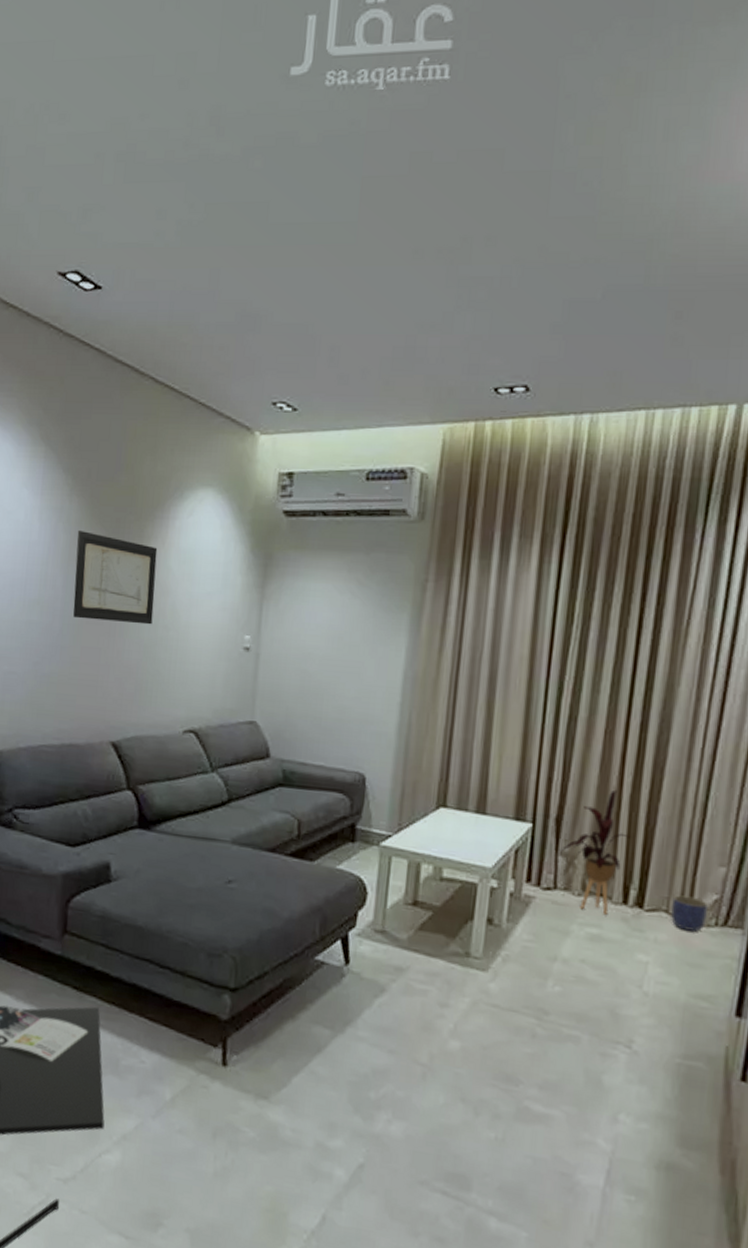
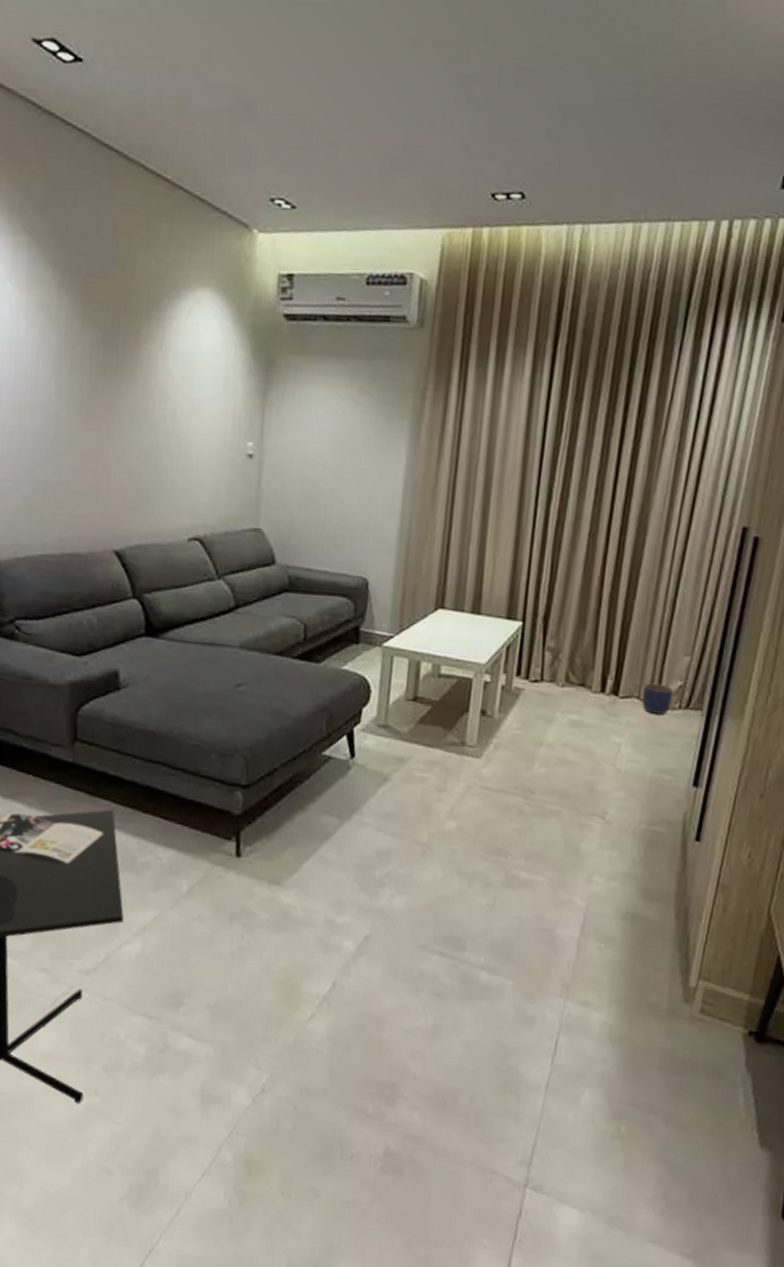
wall art: present [73,529,158,625] -> none [67,329,155,431]
house plant: present [559,790,630,915] -> none [546,590,608,702]

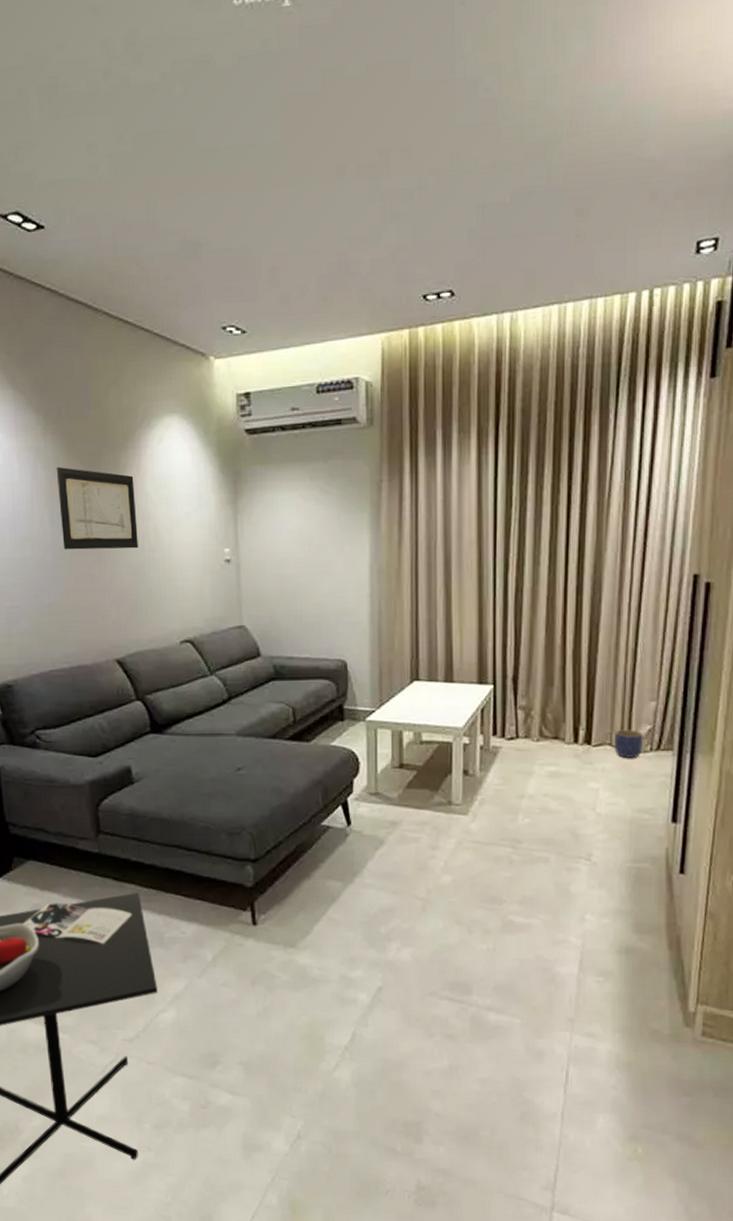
wall art: none [67,329,155,431] -> present [56,466,138,550]

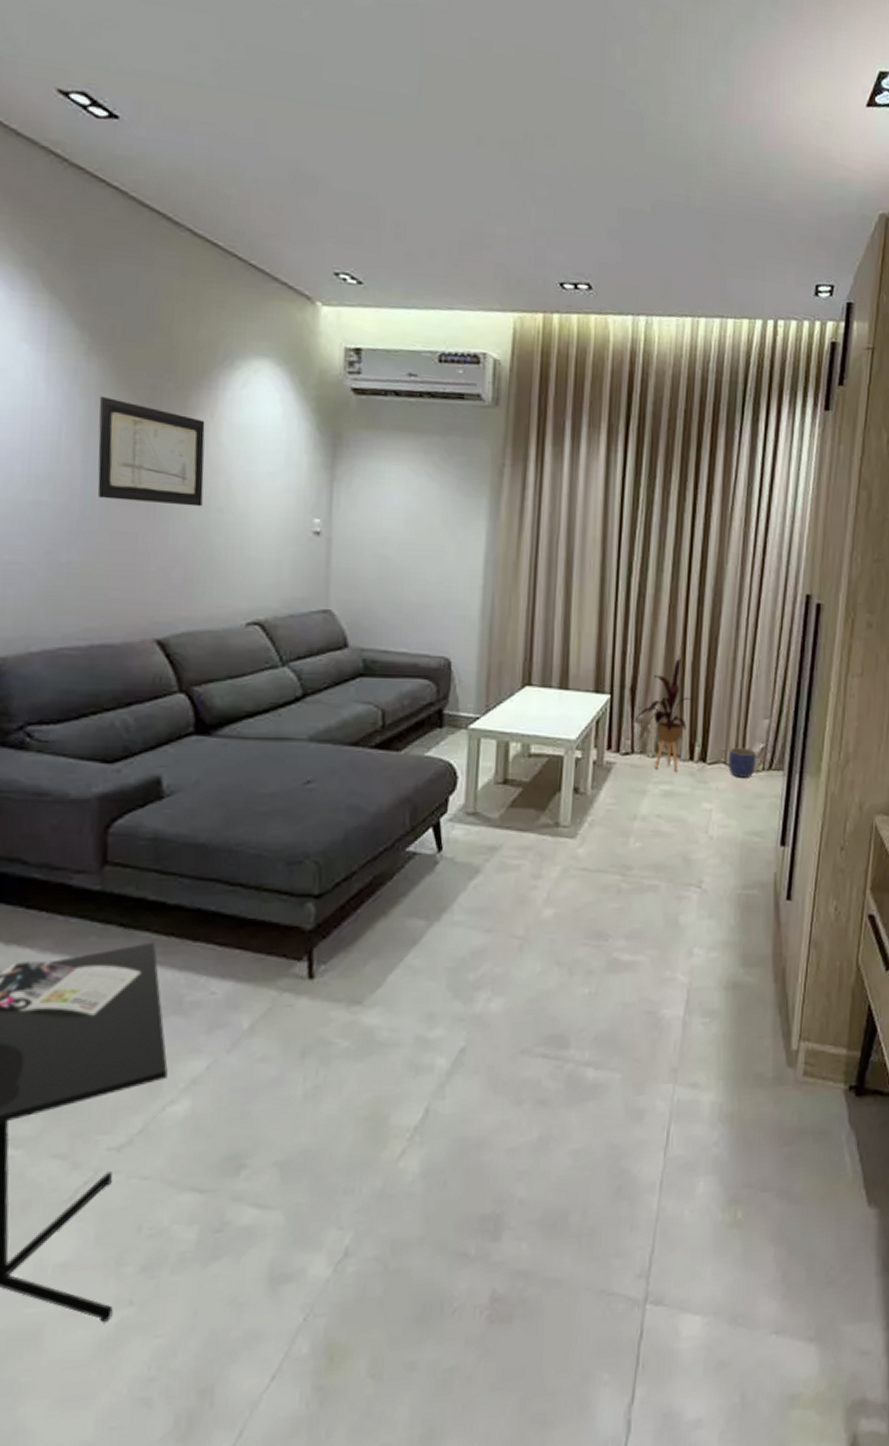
house plant: none [518,648,575,754] -> present [634,659,693,771]

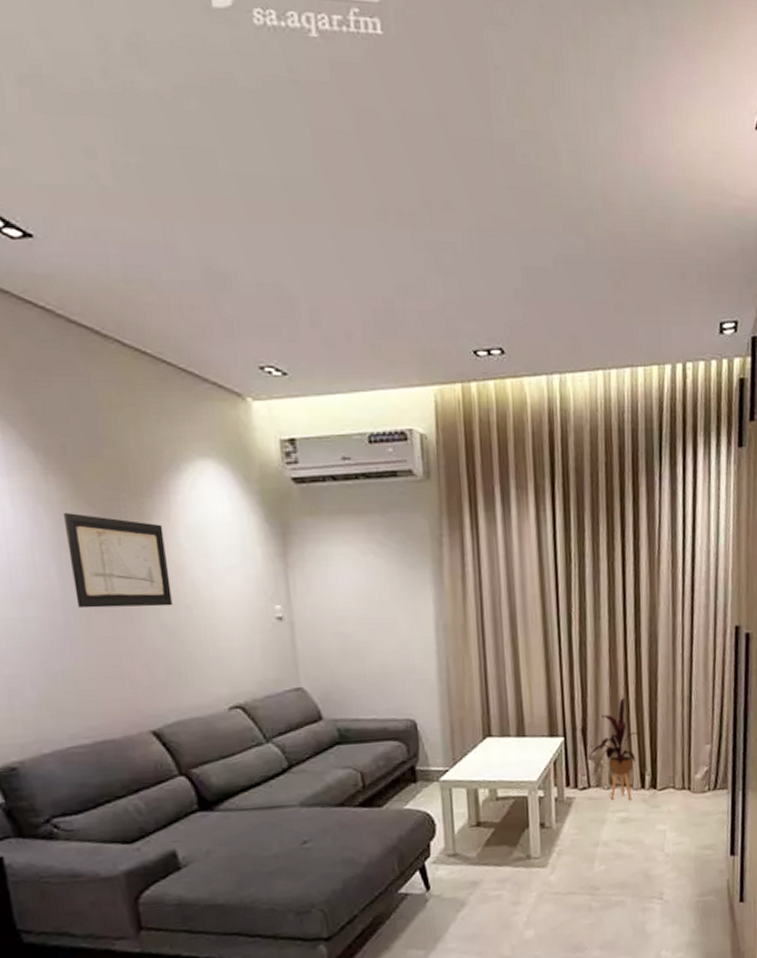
planter: present [728,747,757,777] -> none [676,772,703,799]

